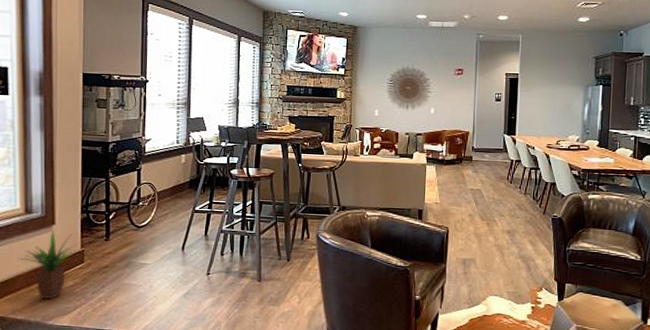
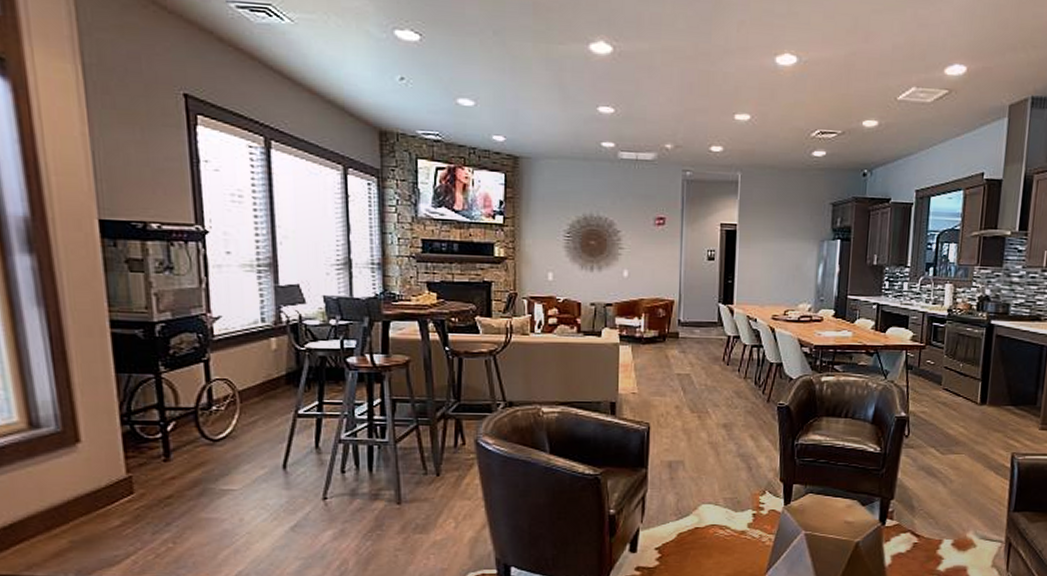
potted plant: present [17,230,77,300] -> none [24,451,120,547]

